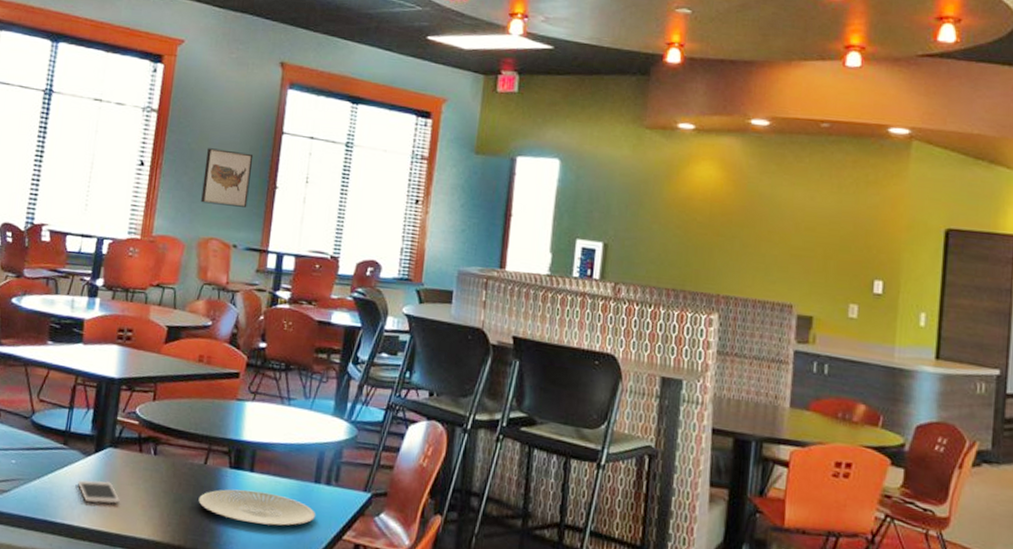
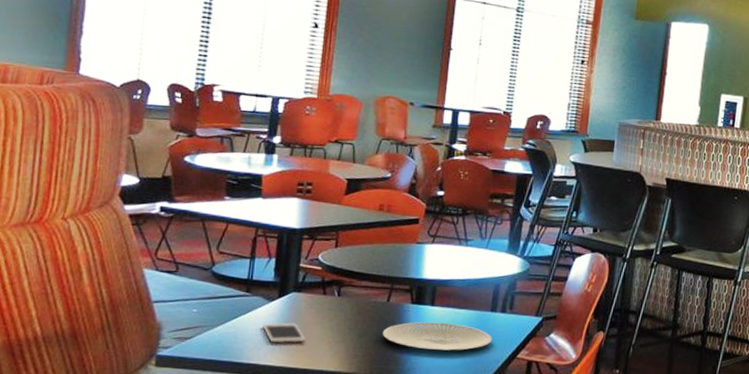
wall art: present [201,148,254,208] -> none [377,11,428,68]

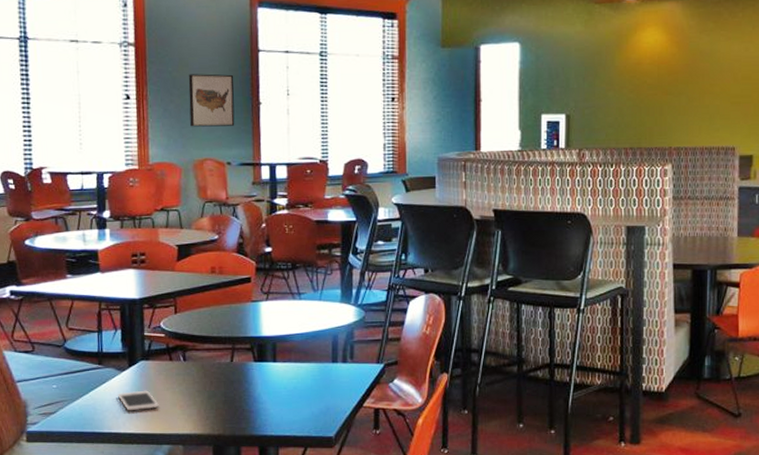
wall art: none [377,11,428,68] -> present [188,74,235,127]
plate: present [382,321,493,351] -> none [230,378,338,405]

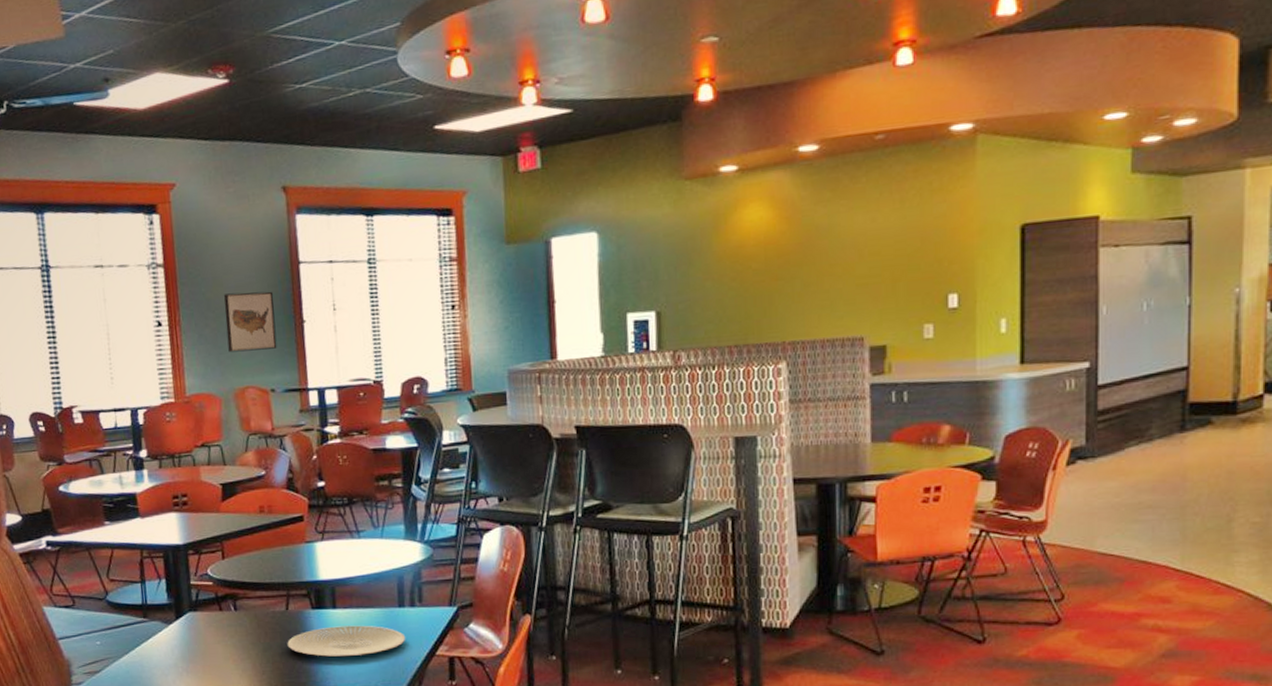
cell phone: present [118,390,159,411] -> none [166,644,211,668]
plate: none [230,378,338,405] -> present [287,625,406,657]

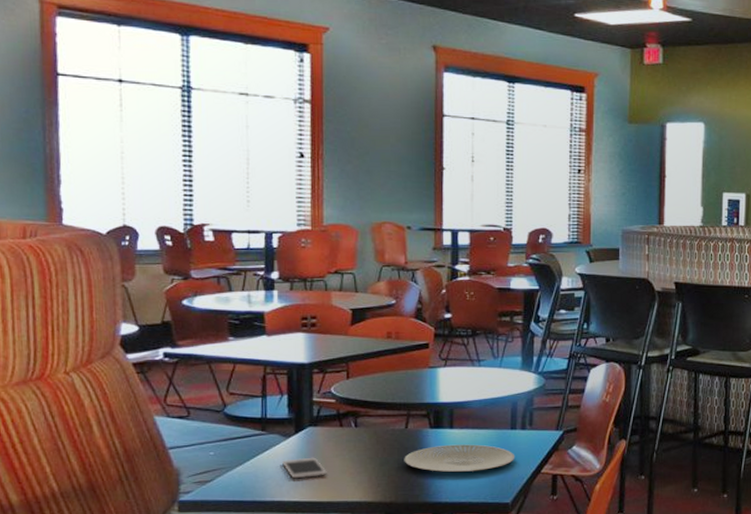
cell phone: none [166,644,211,668] -> present [282,457,327,479]
wall art: present [224,291,277,353] -> none [368,135,417,190]

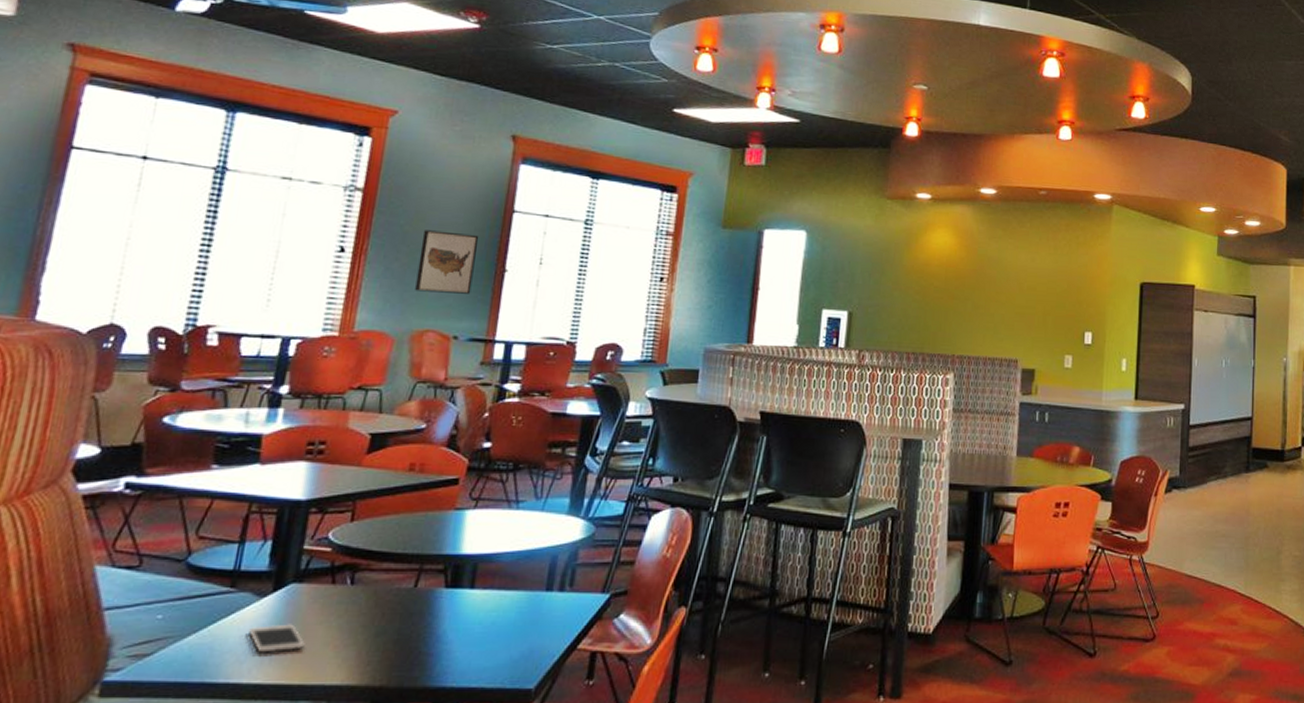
wall art: none [368,135,417,190] -> present [415,230,479,294]
plate: present [404,444,516,472] -> none [406,610,548,646]

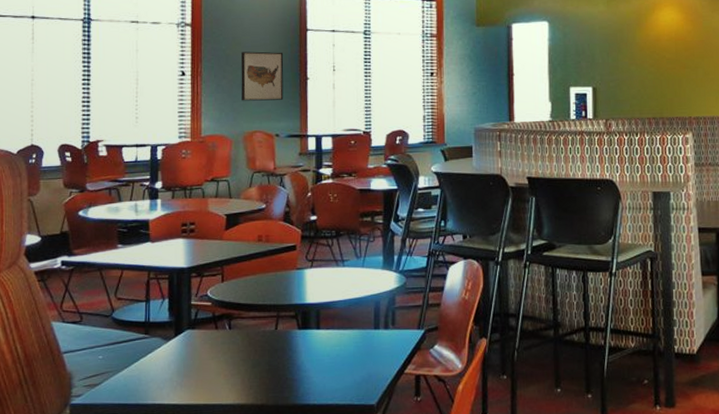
cell phone: present [249,624,305,653] -> none [163,360,204,382]

